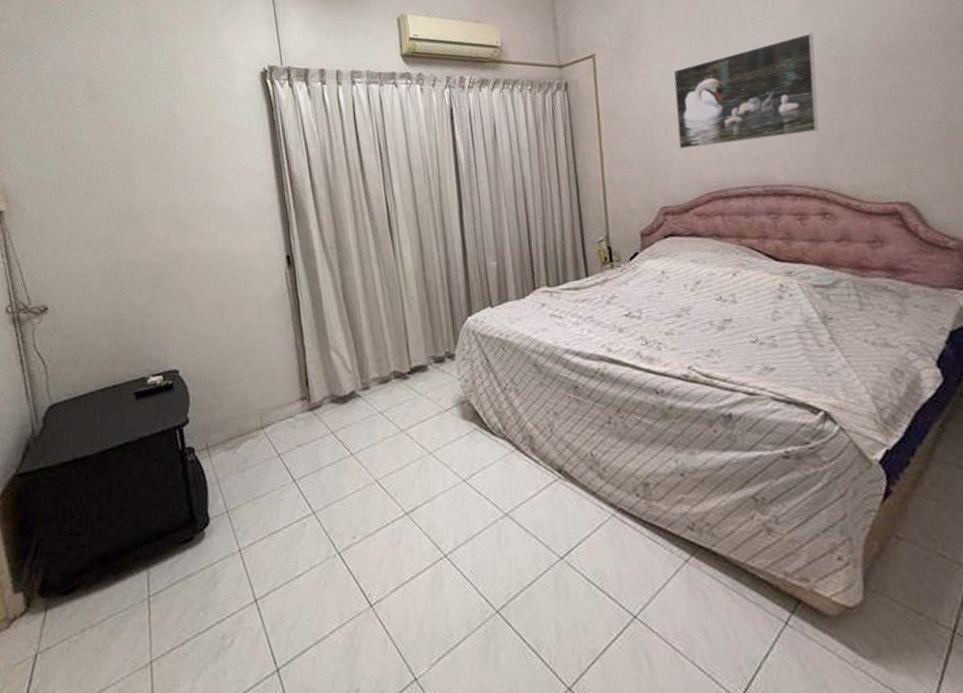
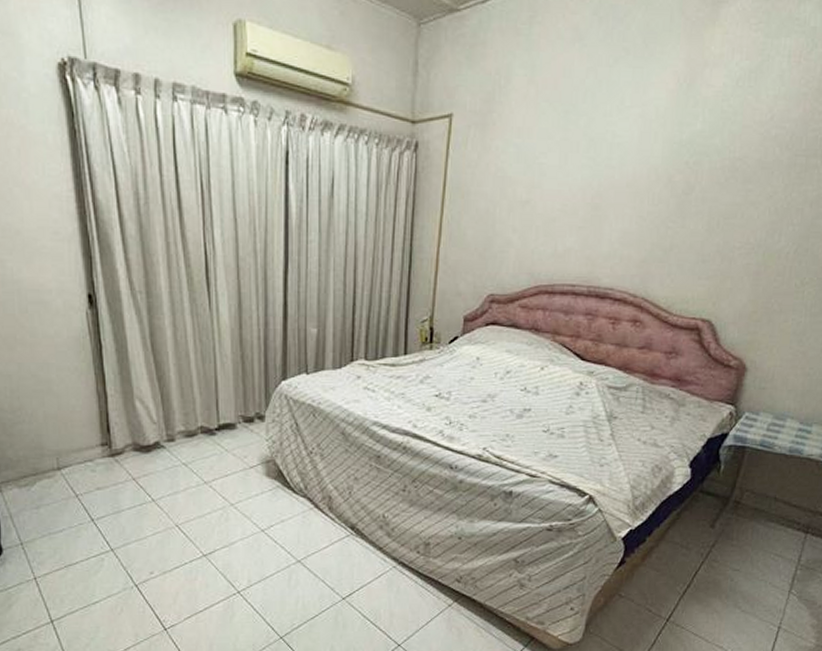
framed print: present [673,32,819,150] -> none [518,130,674,239]

